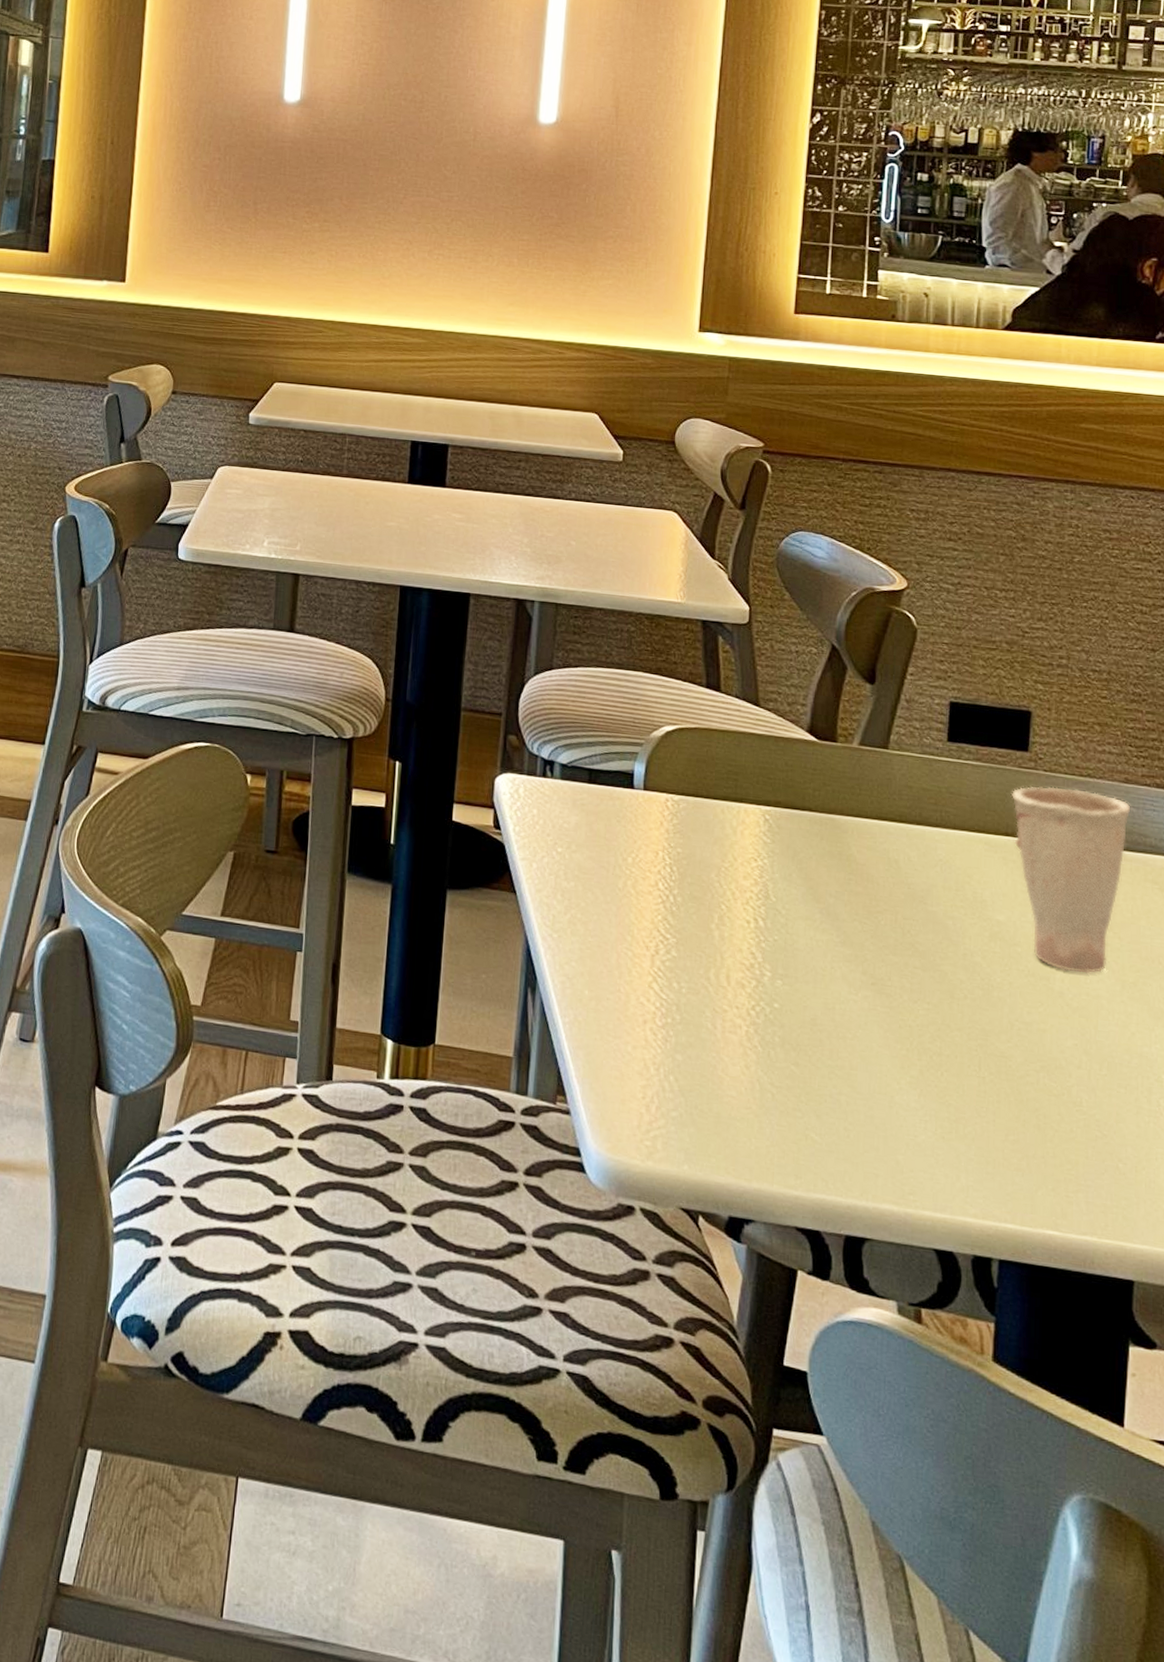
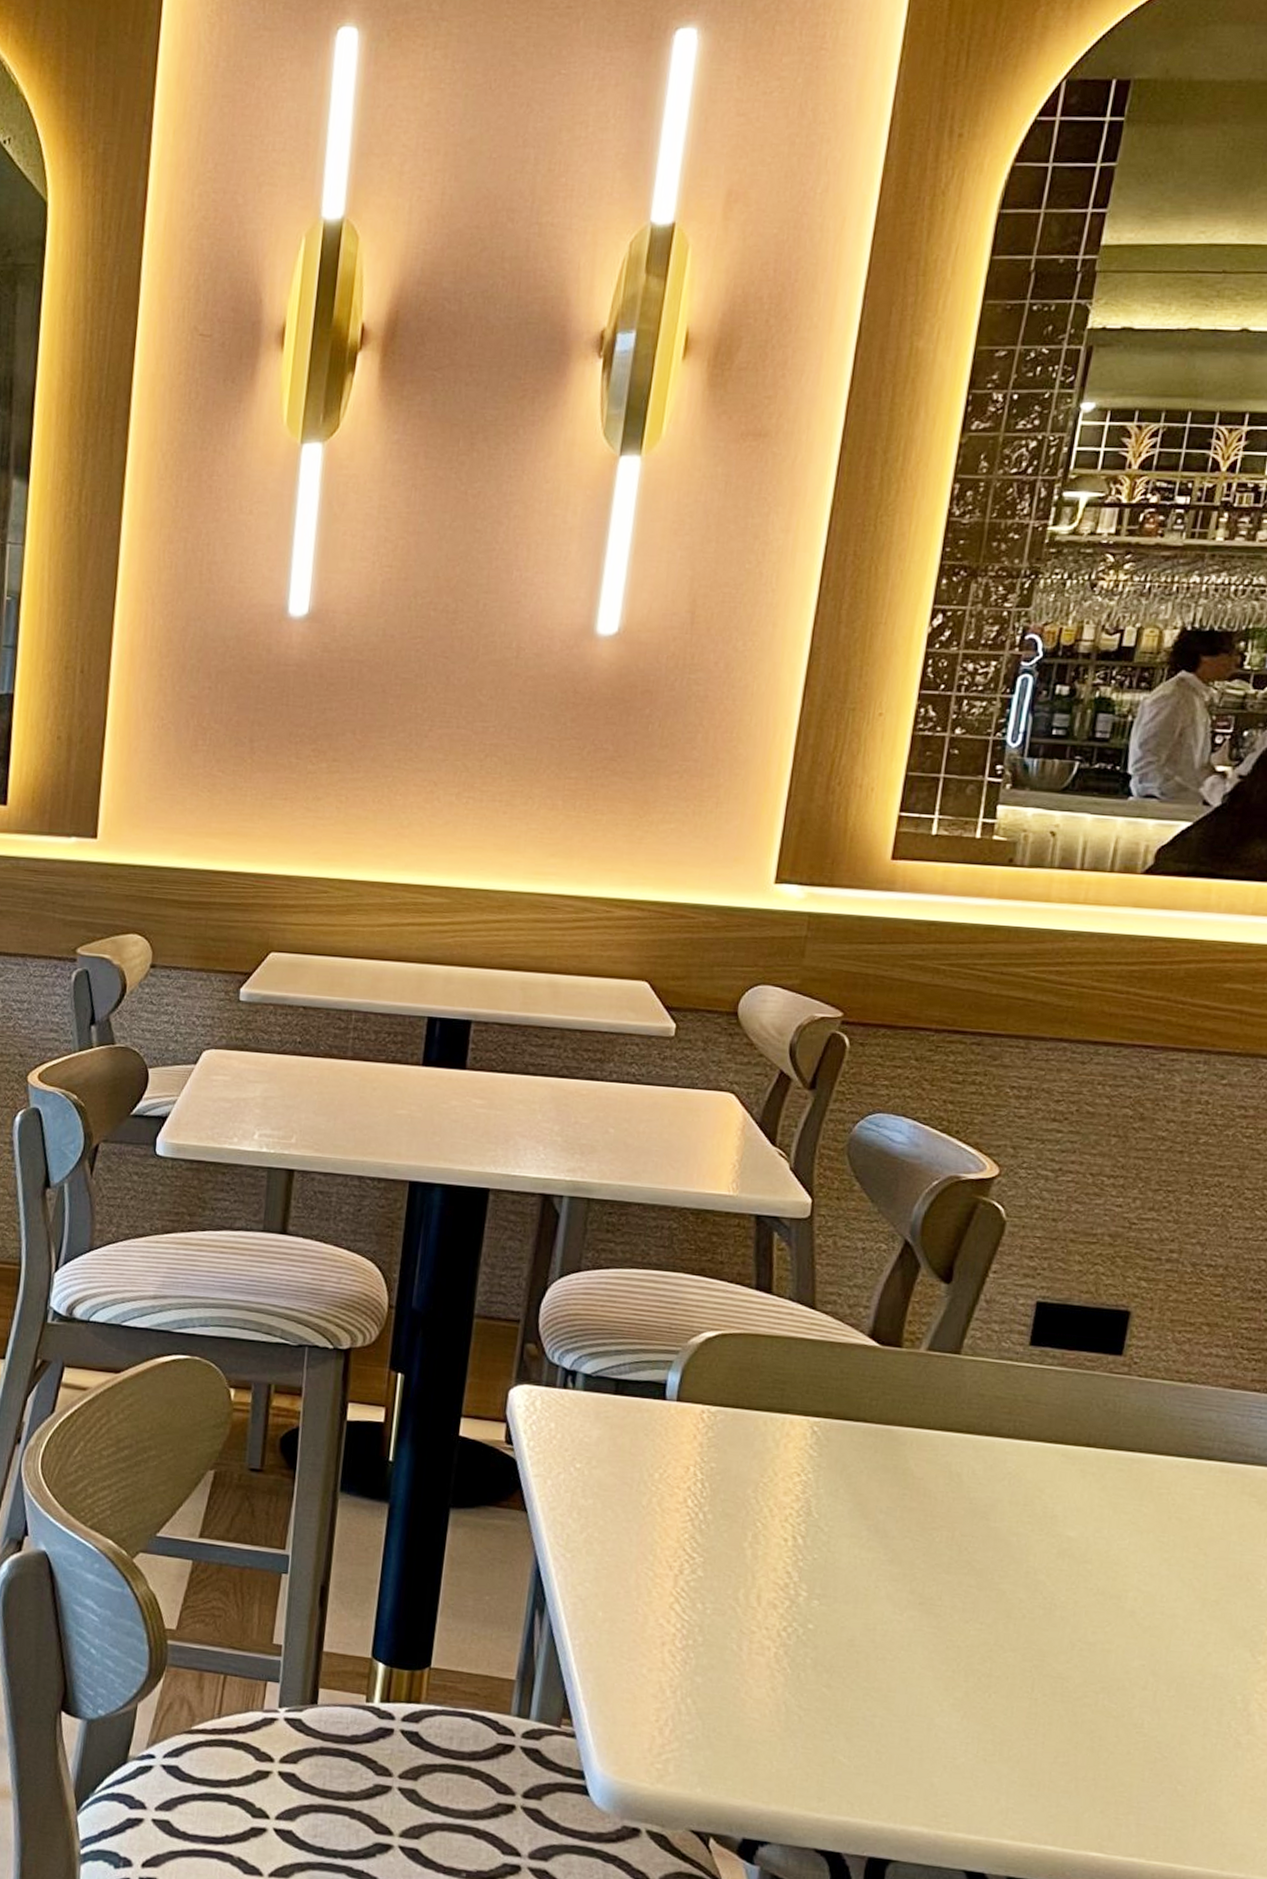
cup: present [1010,786,1131,974] -> none [1095,1393,1235,1592]

